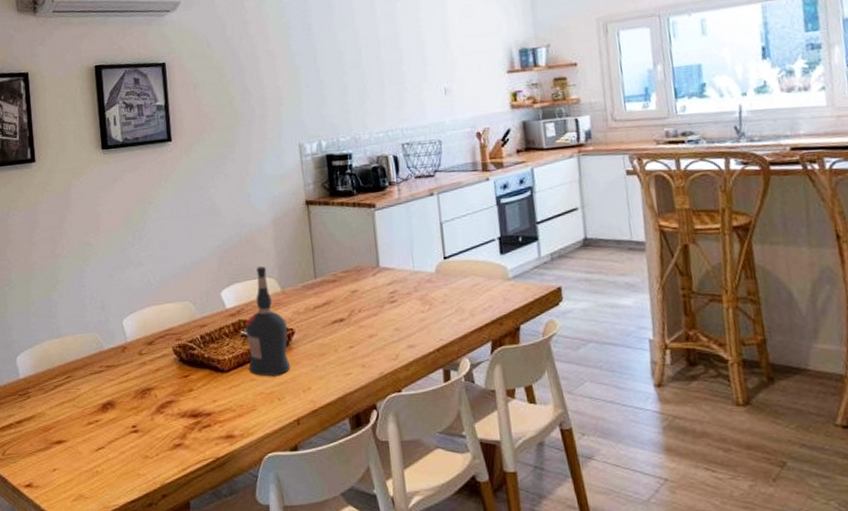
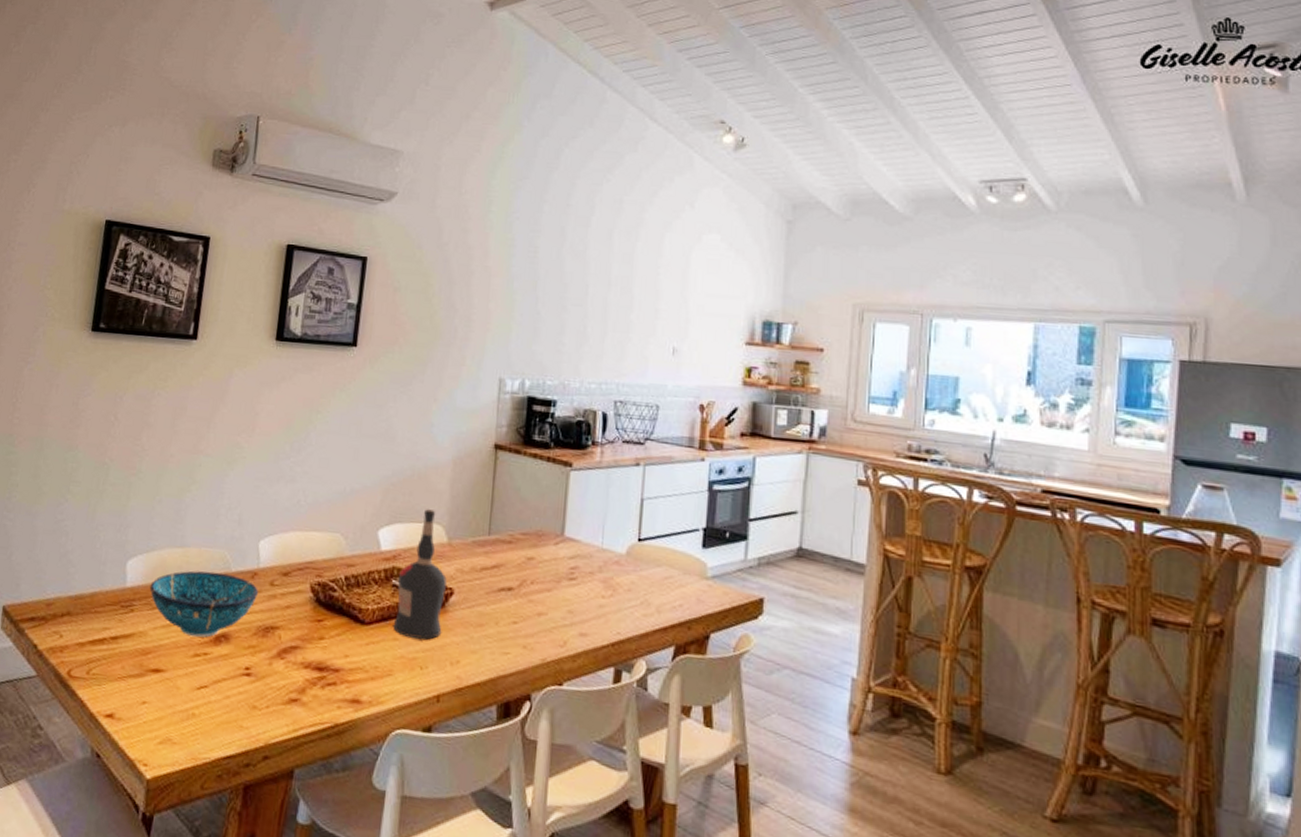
decorative bowl: none [39,352,130,409] -> present [149,570,258,638]

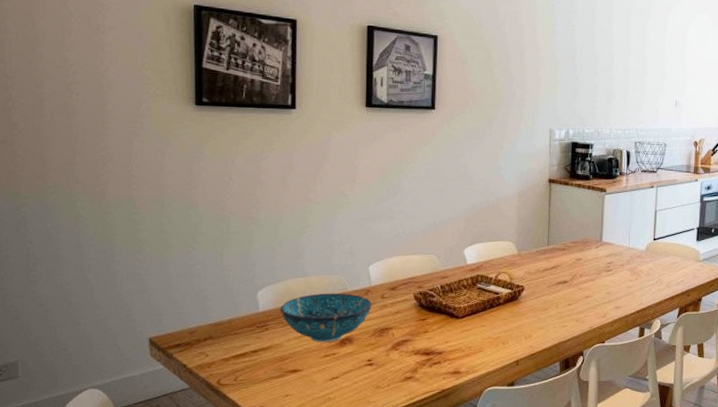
liquor bottle: present [393,509,447,640] -> none [480,231,519,324]

